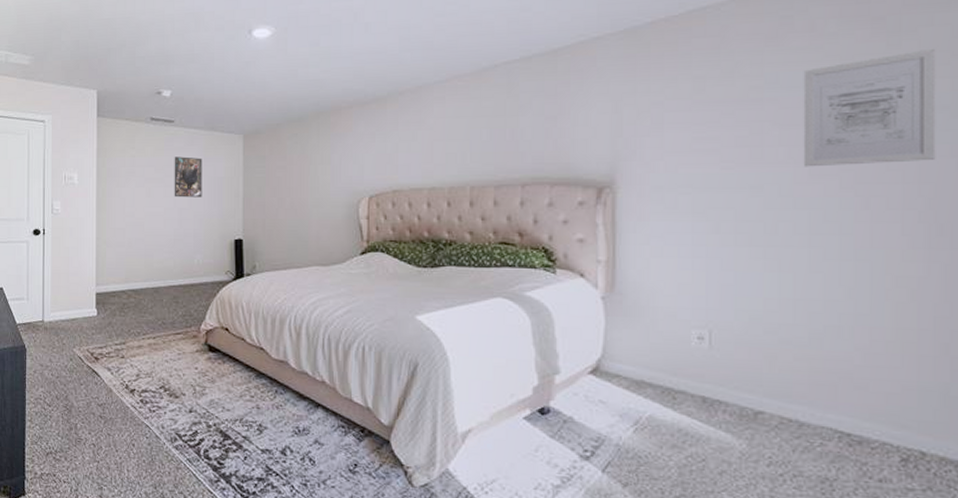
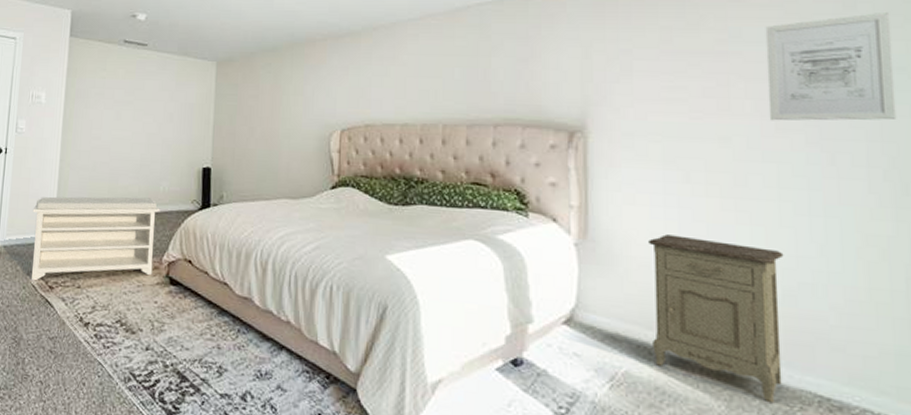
bench: none [74,270,196,353] -> present [31,196,160,281]
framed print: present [174,156,203,198] -> none [143,80,174,123]
nightstand: none [676,285,812,440] -> present [649,234,784,404]

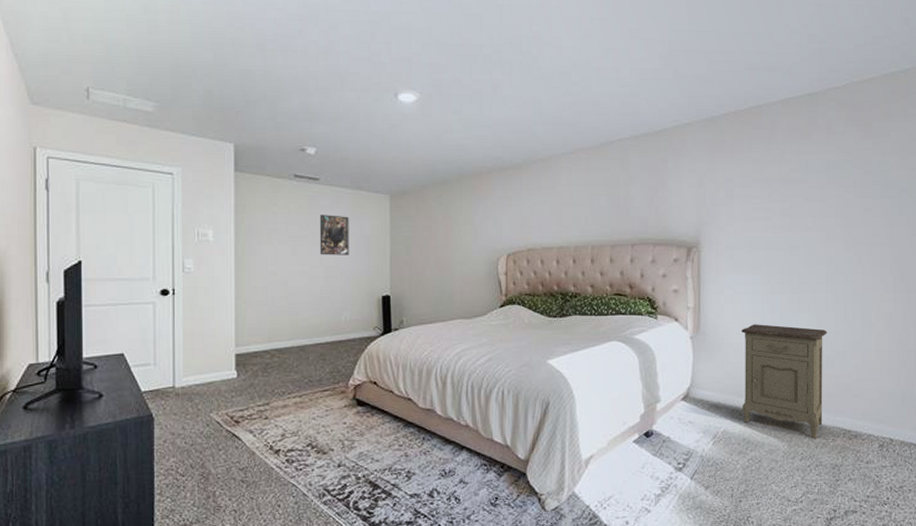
bench: present [31,196,160,281] -> none [210,328,343,418]
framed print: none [143,80,174,123] -> present [319,215,349,255]
wall art: present [765,11,897,121] -> none [823,147,900,233]

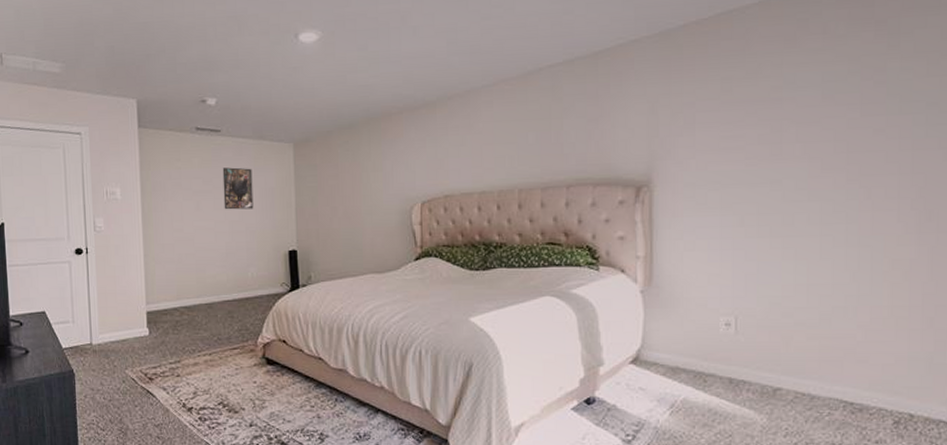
nightstand: present [741,324,828,439] -> none [706,275,822,412]

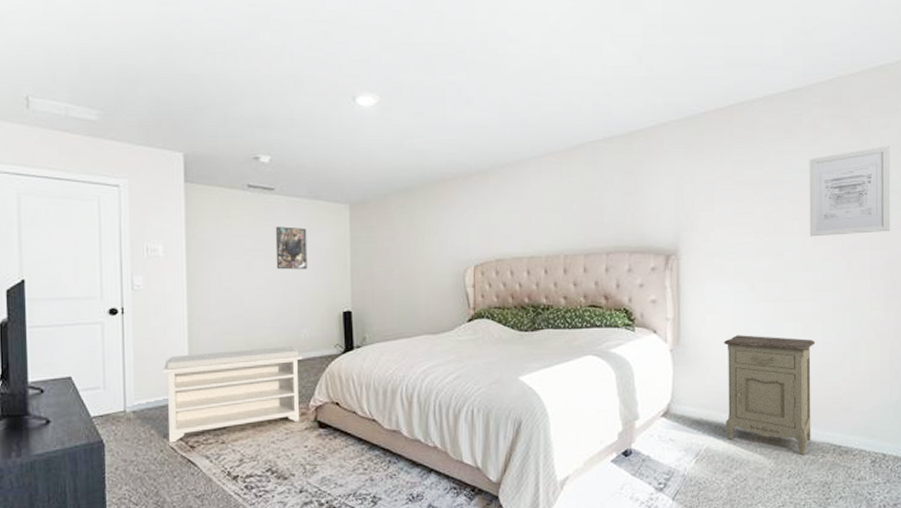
bench: none [122,285,251,374] -> present [162,346,303,443]
nightstand: none [706,275,822,412] -> present [724,335,816,456]
wall art: none [816,49,928,162] -> present [809,145,891,237]

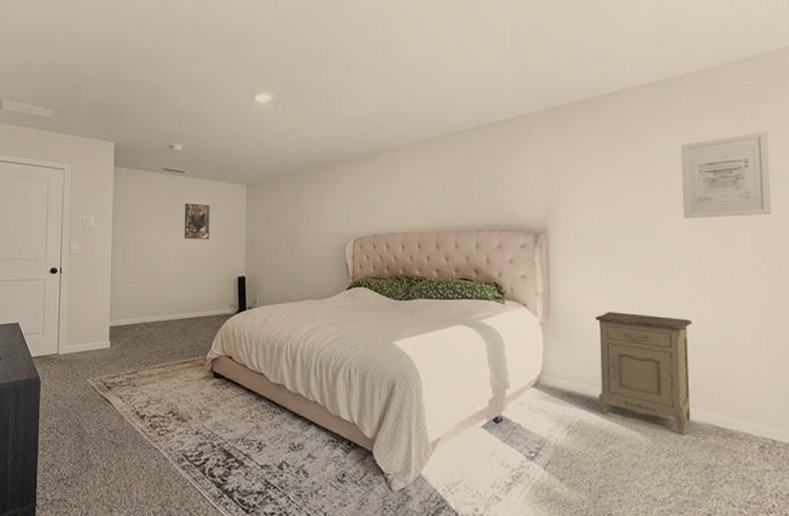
bench: present [162,346,303,443] -> none [88,305,203,383]

